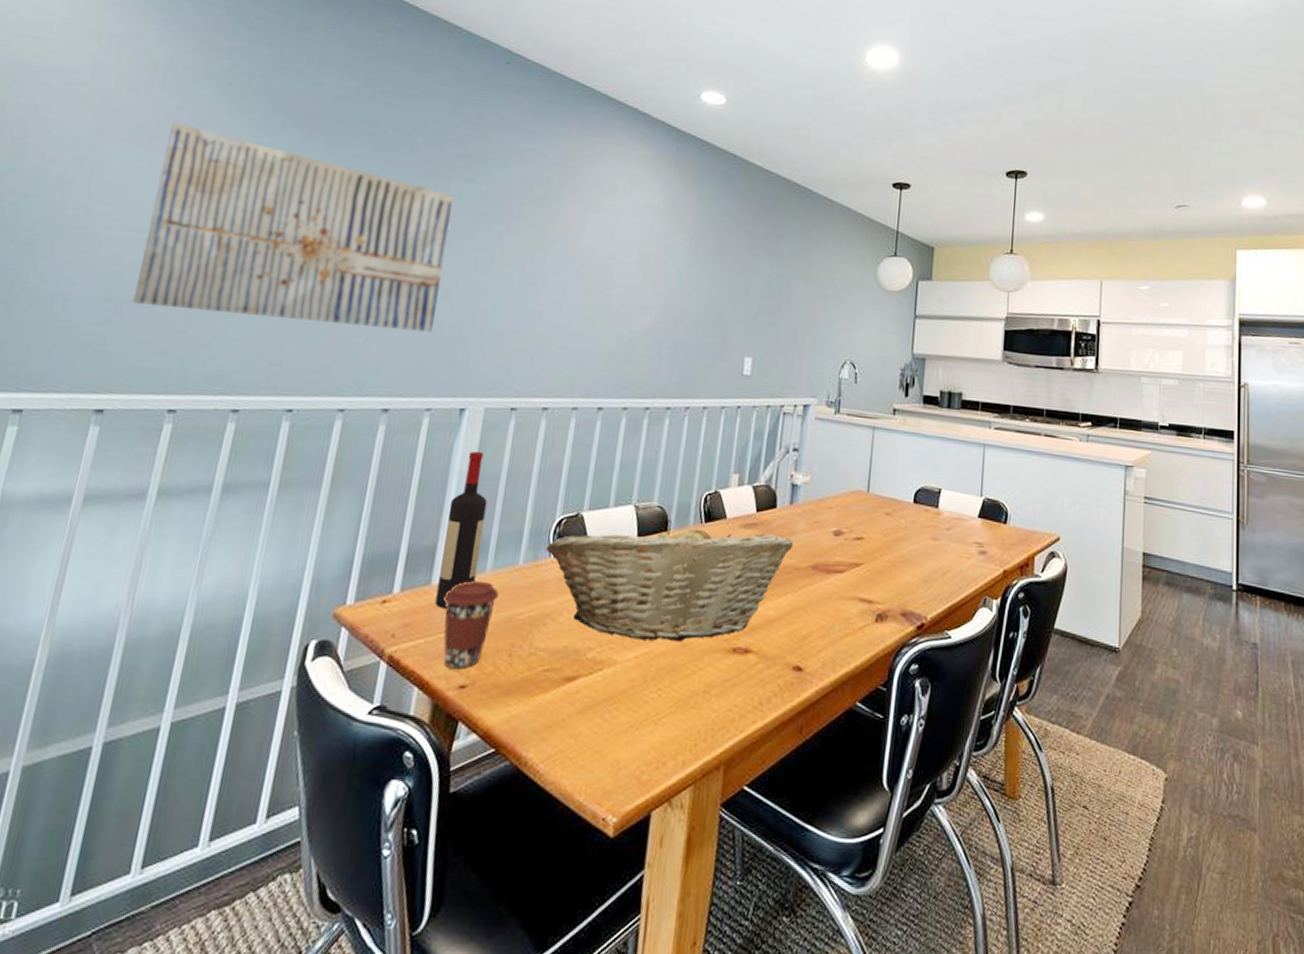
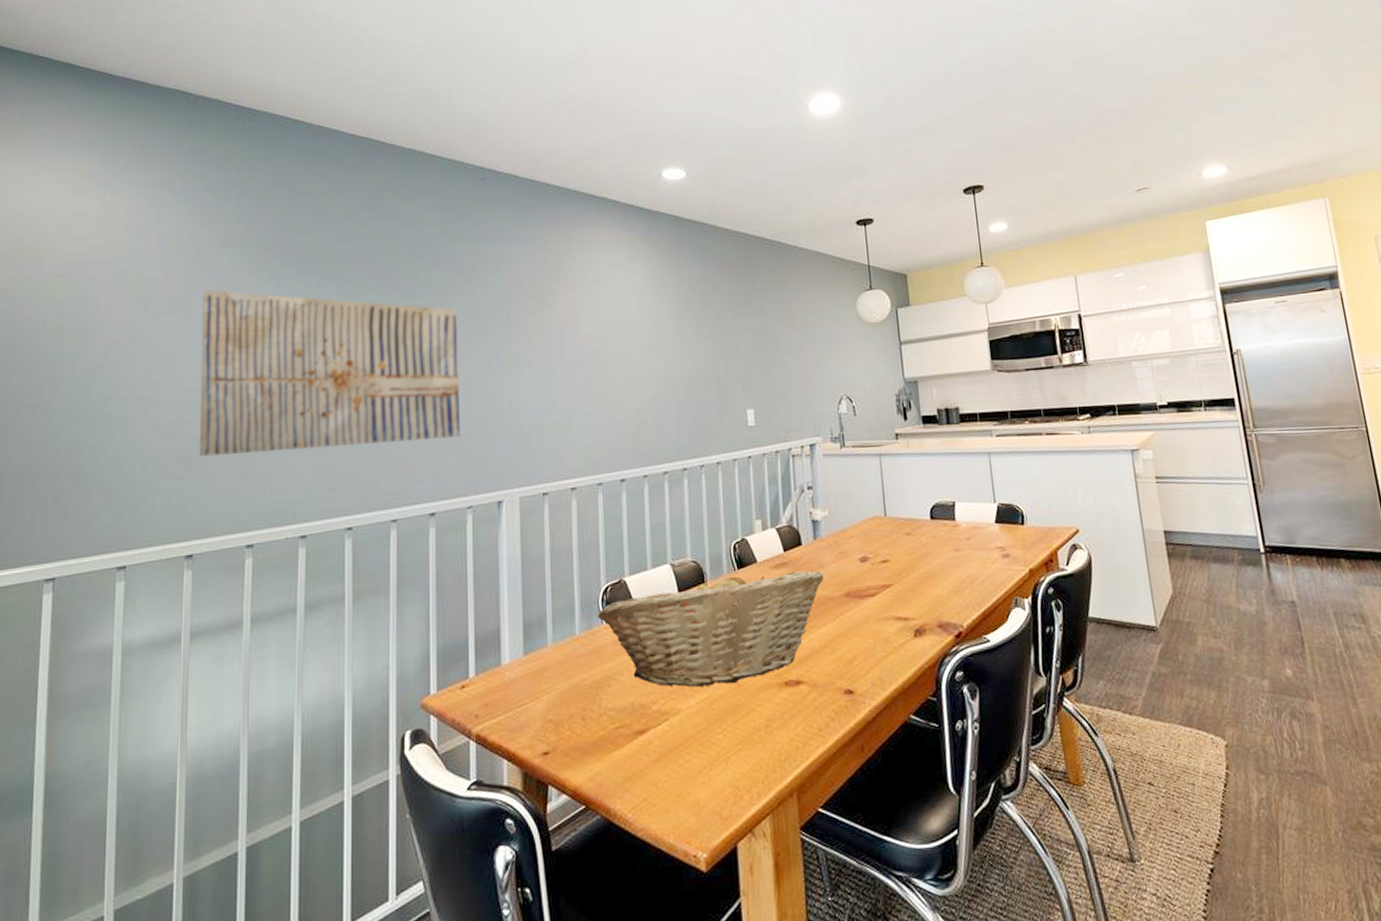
wine bottle: present [435,451,487,608] -> none [504,537,540,685]
coffee cup: present [443,581,500,669] -> none [515,655,564,739]

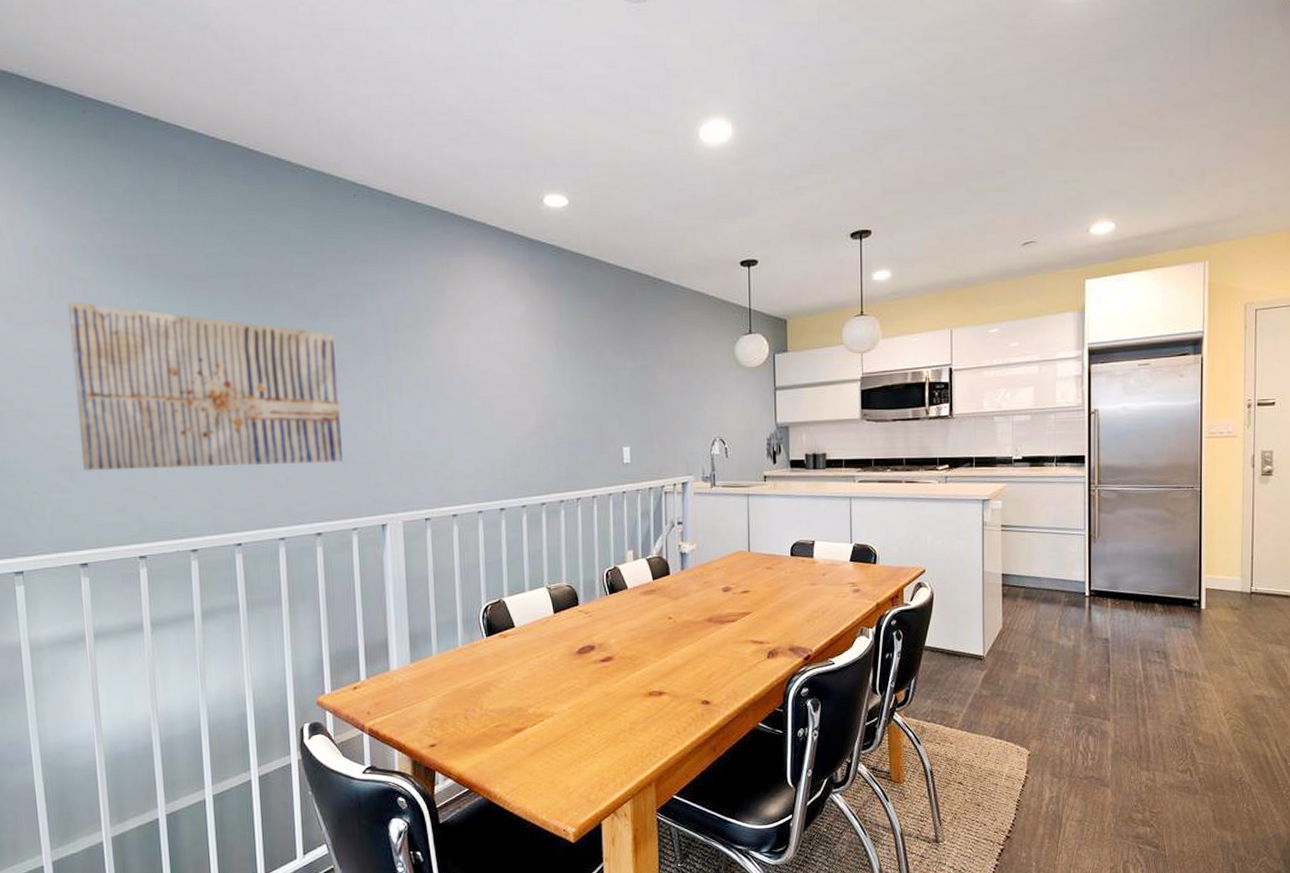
fruit basket: present [597,568,824,687] -> none [478,595,689,695]

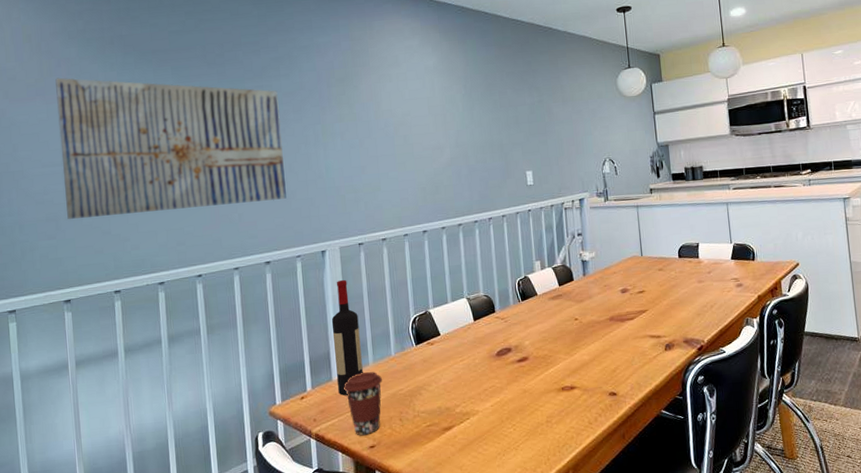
wine bottle: none [391,558,425,688] -> present [331,279,363,396]
coffee cup: none [403,664,448,733] -> present [344,372,383,436]

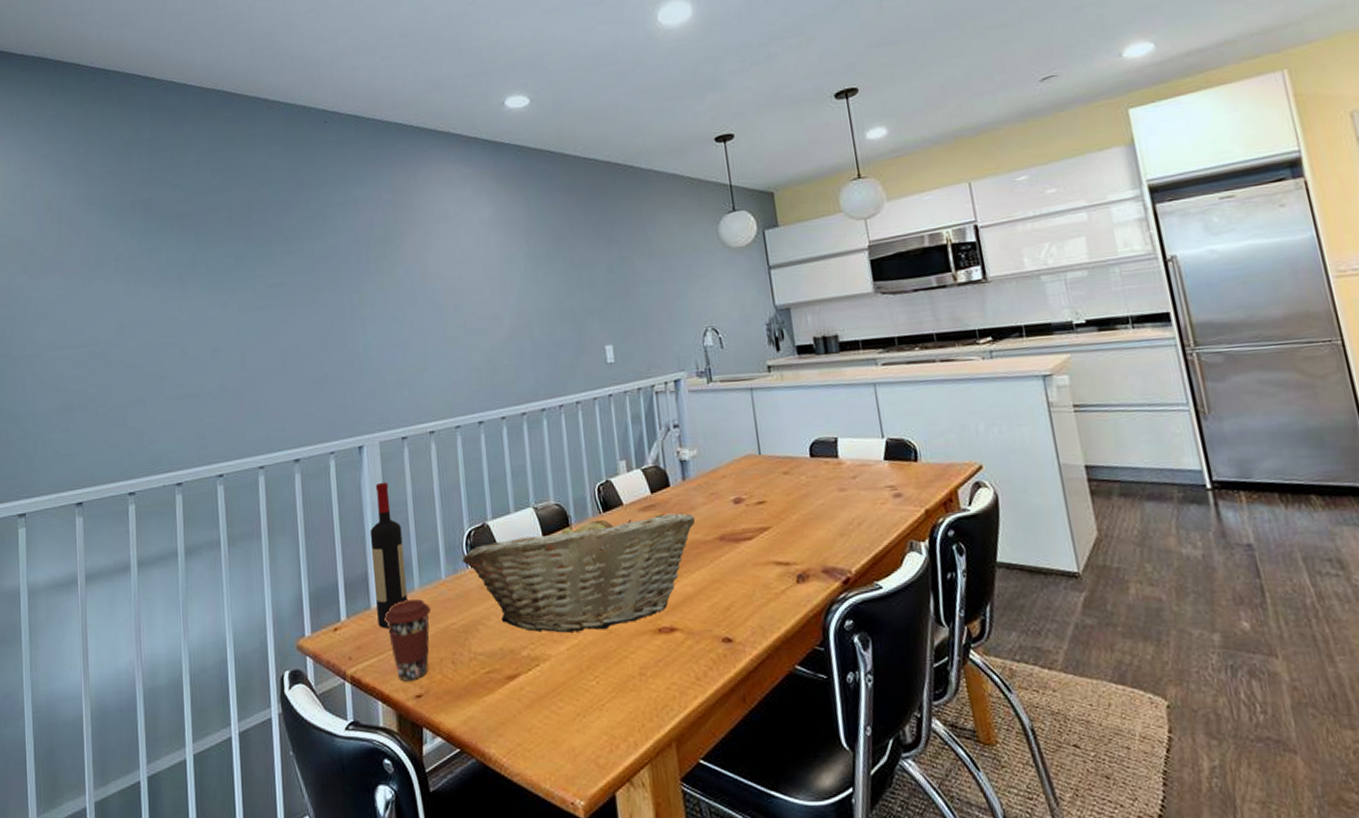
wall art: present [55,77,287,219] -> none [75,249,319,409]
fruit basket: none [408,299,592,394] -> present [462,511,696,633]

